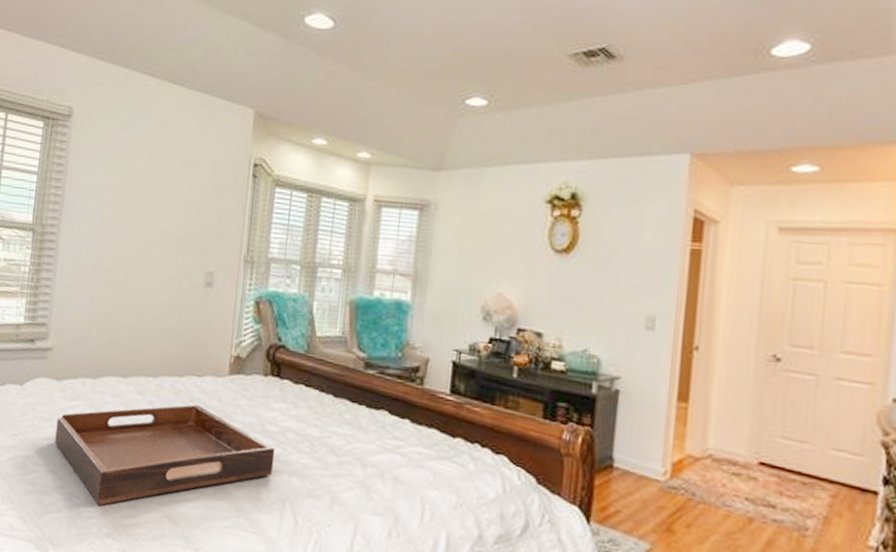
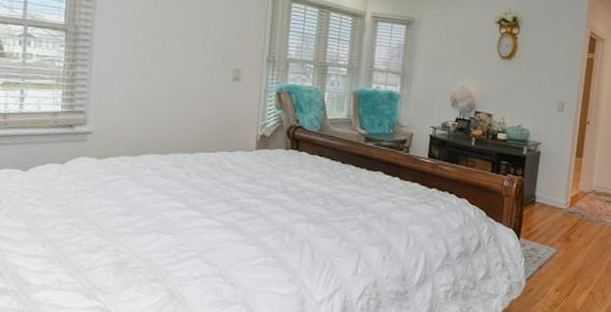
serving tray: present [55,404,275,506] -> none [99,174,296,258]

